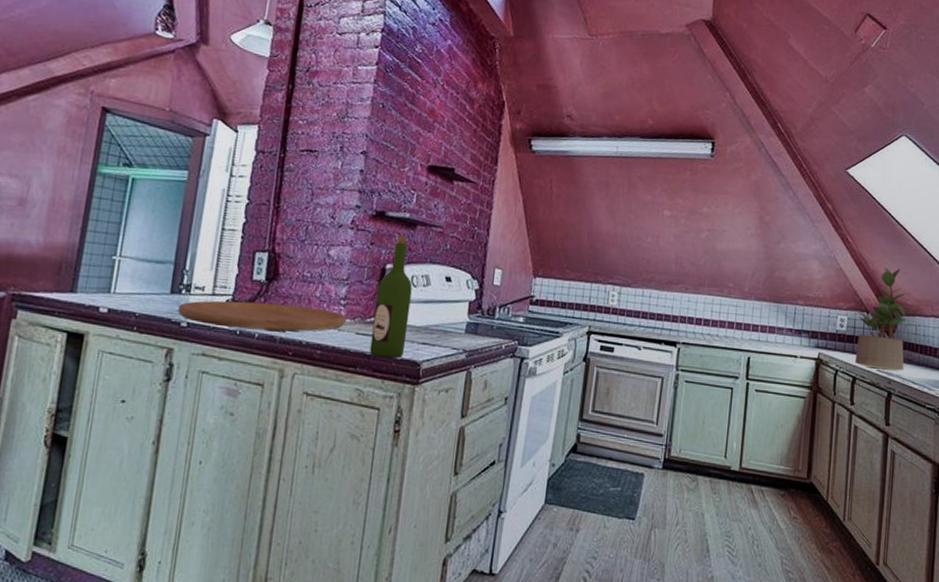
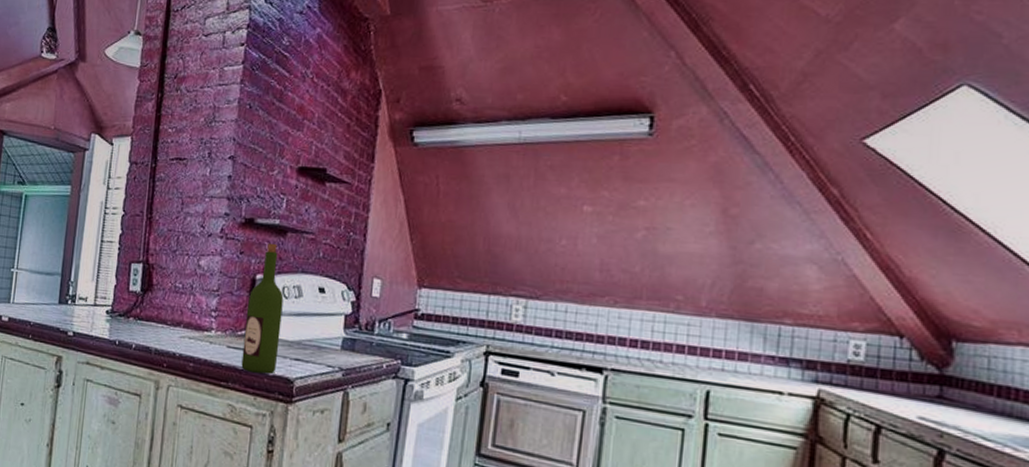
cutting board: present [178,300,347,332] -> none [65,311,218,344]
potted plant: present [855,267,916,371] -> none [880,273,990,421]

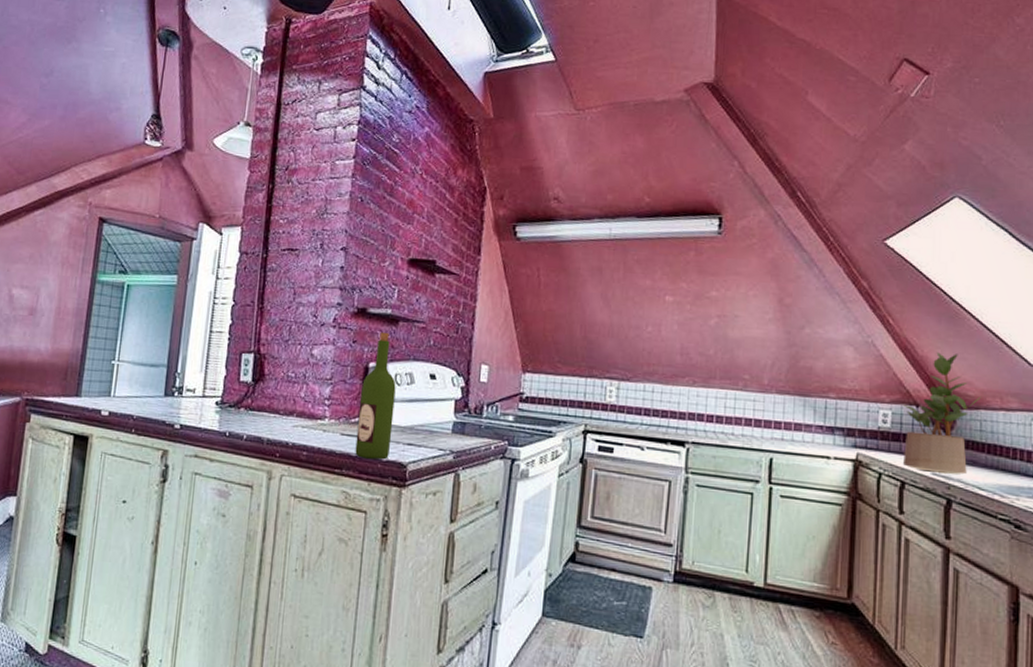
potted plant: none [880,273,990,421] -> present [902,352,981,475]

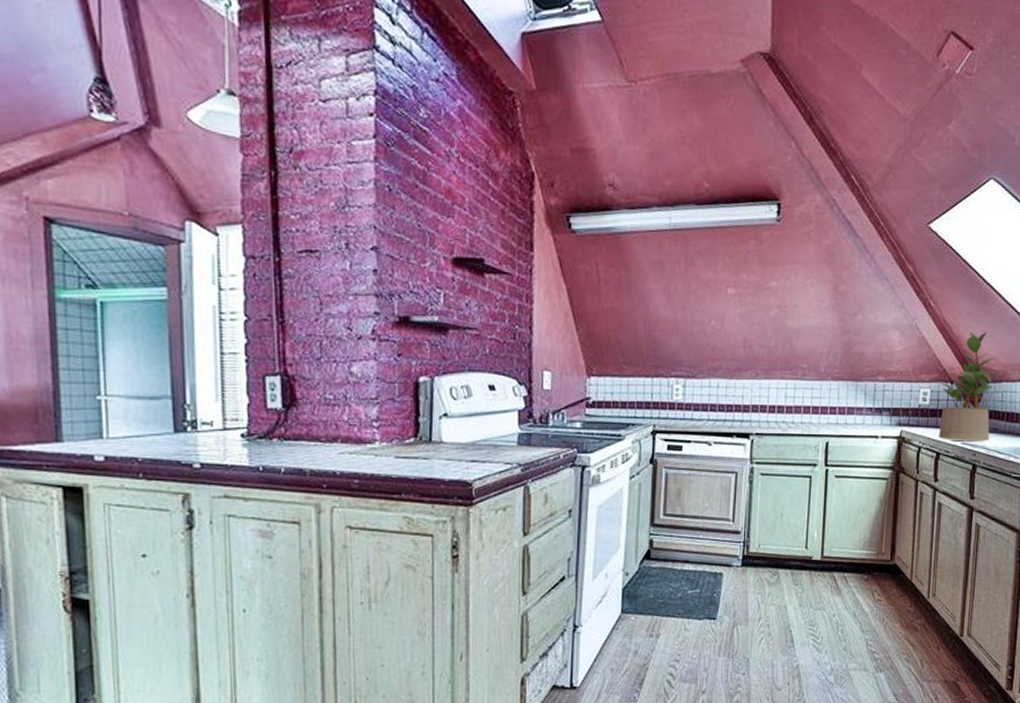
wine bottle: present [355,331,396,461] -> none [413,342,453,482]

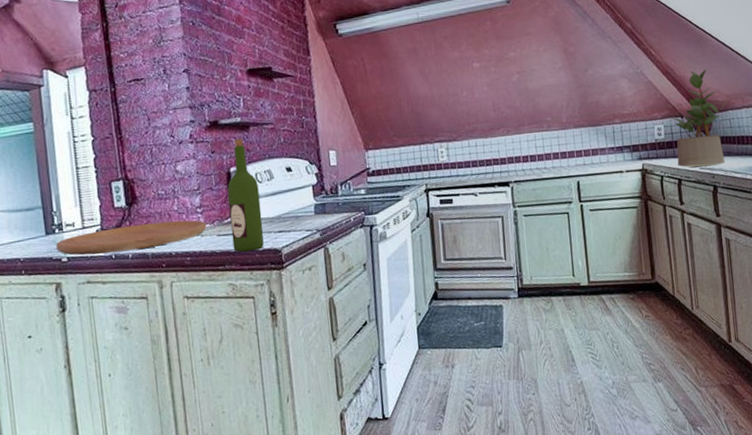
cutting board: none [187,433,383,464] -> present [56,220,207,256]
wine bottle: none [413,342,453,482] -> present [227,138,264,253]

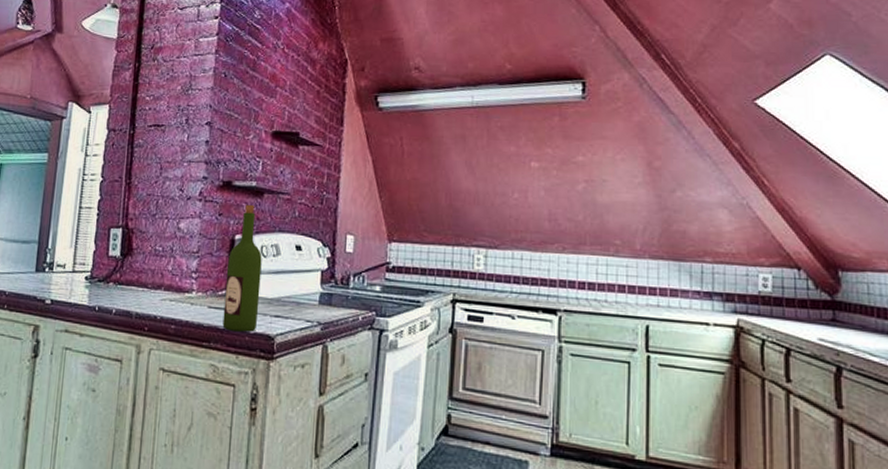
cutting board: present [56,220,207,256] -> none [42,277,199,307]
potted plant: present [671,69,727,168] -> none [783,213,866,340]

